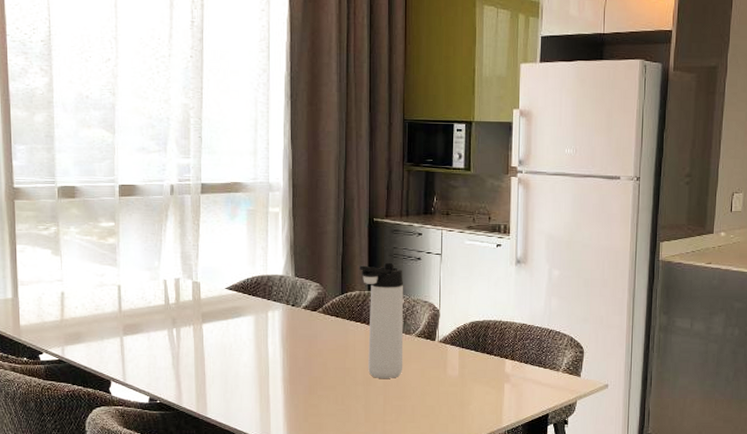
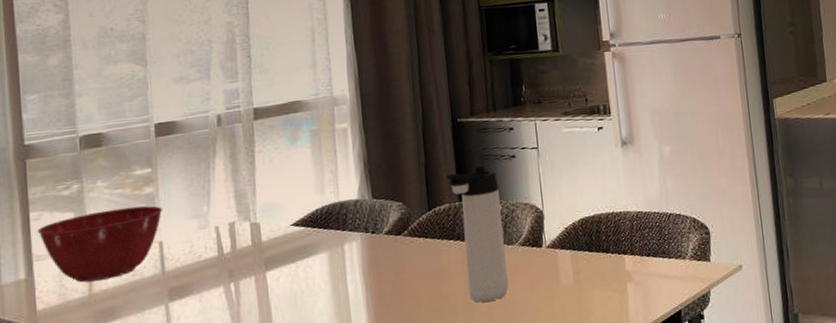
mixing bowl: none [22,252,123,309] -> present [37,205,163,283]

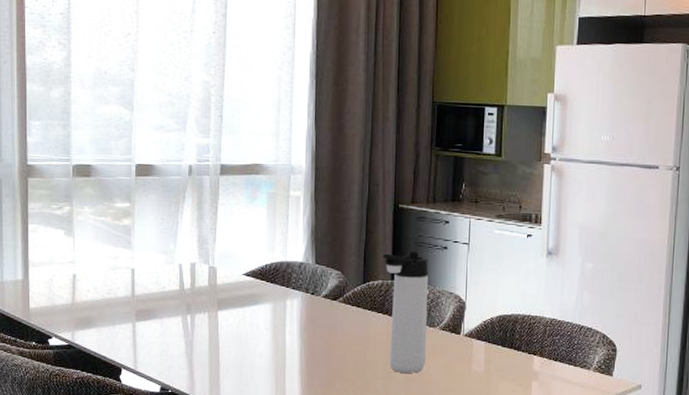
mixing bowl: present [37,205,163,283] -> none [33,233,137,293]

